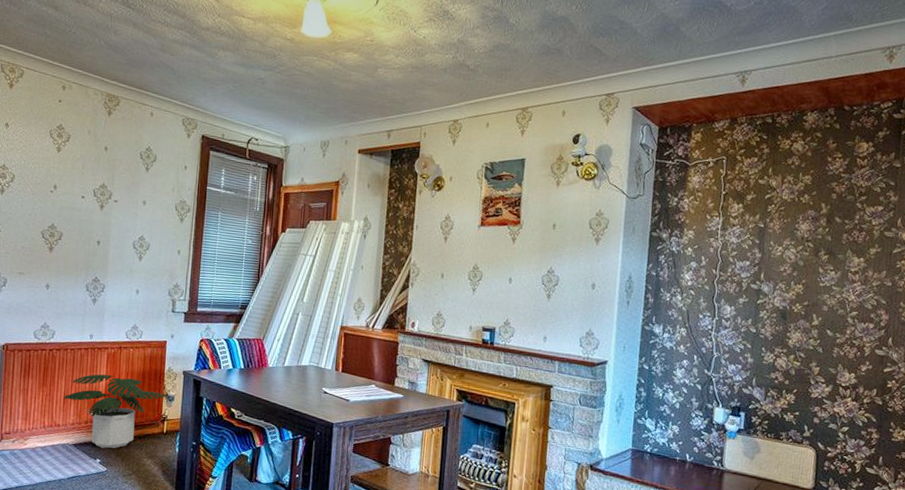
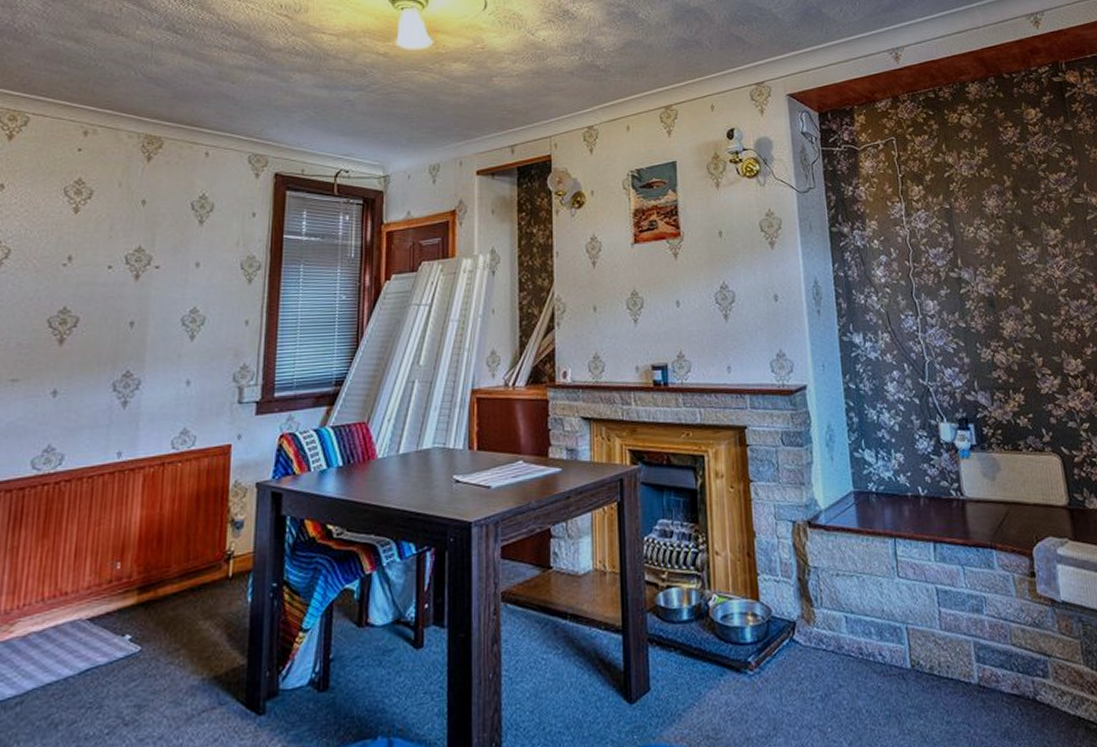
potted plant: present [63,374,167,449] -> none [75,505,233,617]

